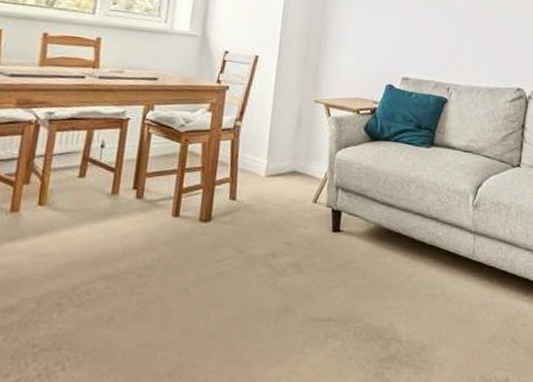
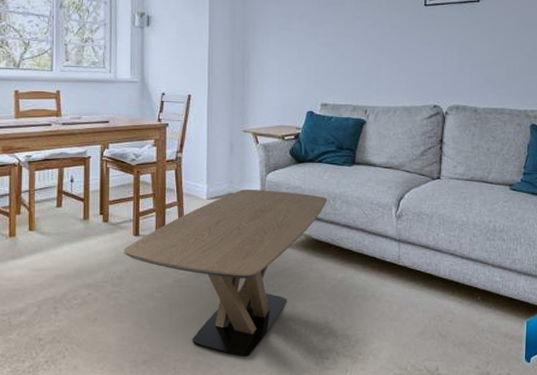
coffee table: none [158,167,401,367] -> present [124,190,327,357]

